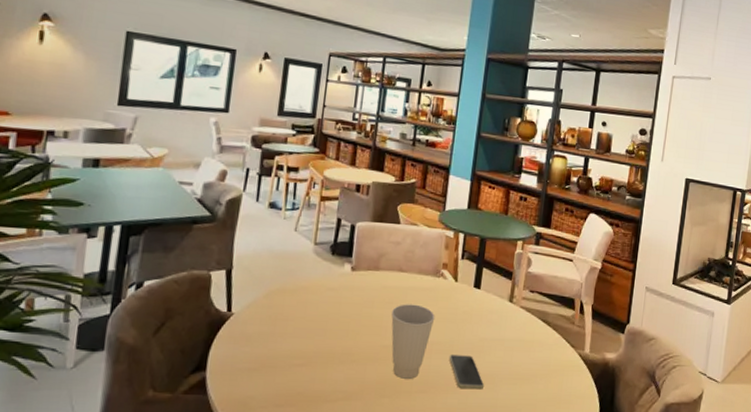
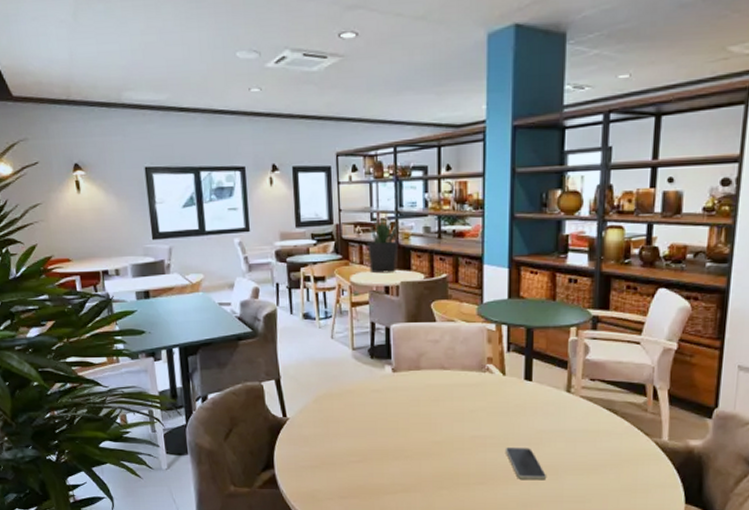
planter: none [344,117,378,173] -> present [367,217,399,274]
cup: present [391,304,435,379] -> none [439,400,485,472]

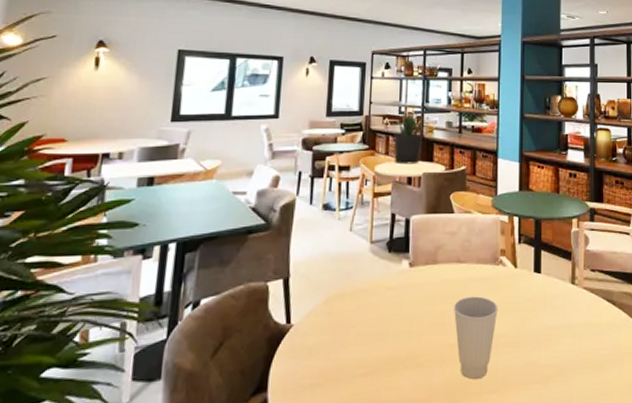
cup: none [439,400,485,472] -> present [454,296,498,379]
mobile phone: present [505,448,546,481] -> none [516,346,556,383]

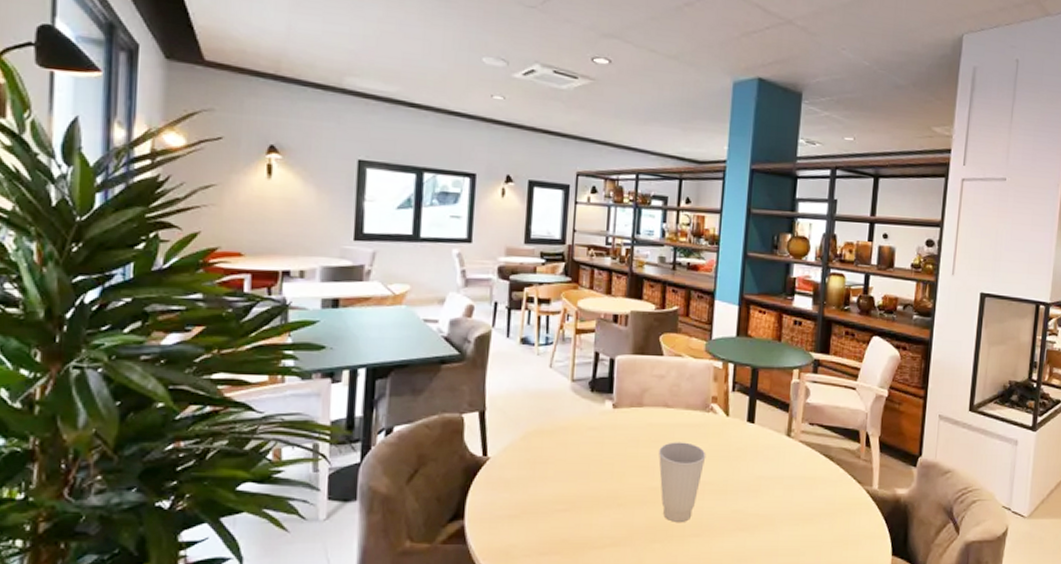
planter: present [393,110,424,165] -> none [599,241,633,301]

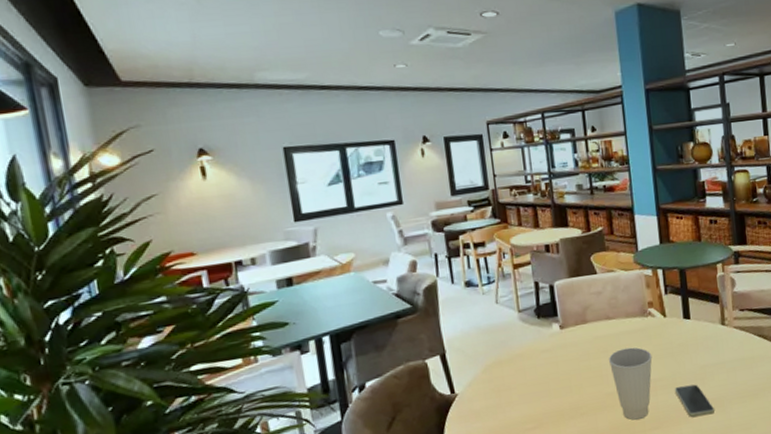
mobile phone: none [723,495,763,532] -> present [674,384,714,417]

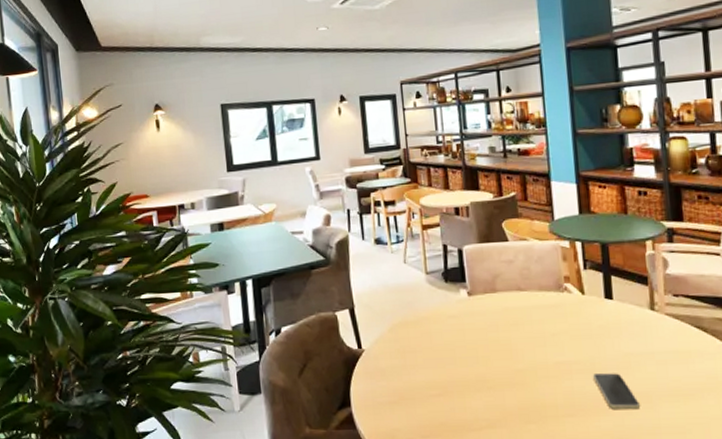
cup: present [609,347,653,420] -> none [519,323,568,403]

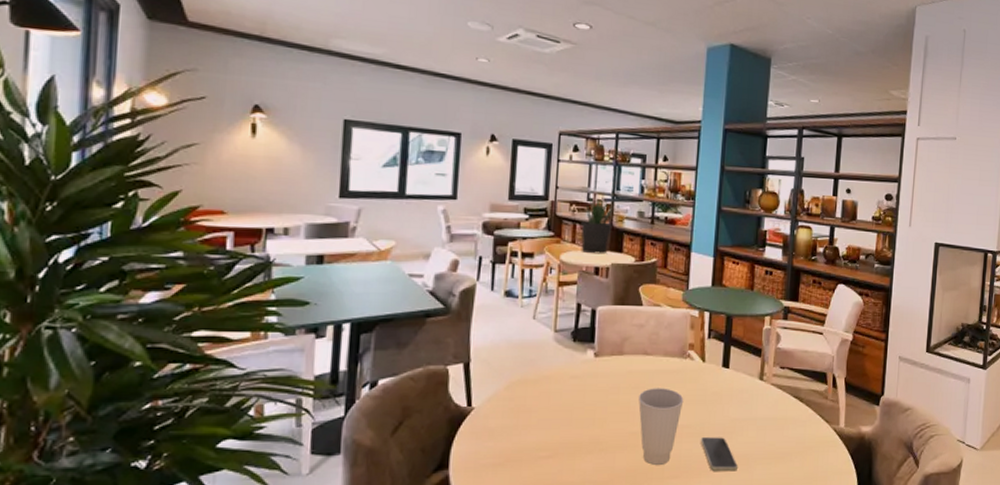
planter: none [434,140,466,196] -> present [581,197,614,254]
cup: none [519,323,568,403] -> present [638,388,684,465]

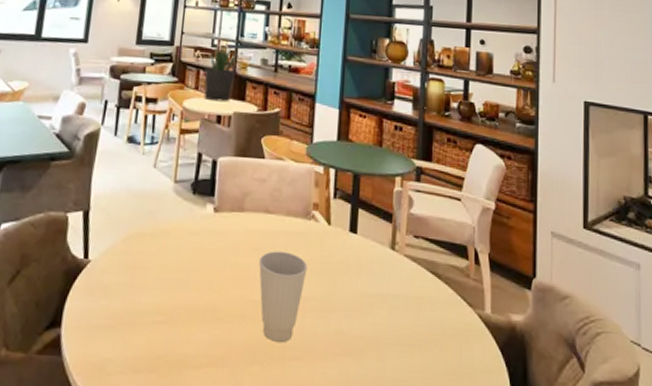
mobile phone: present [700,437,738,472] -> none [325,313,368,358]

